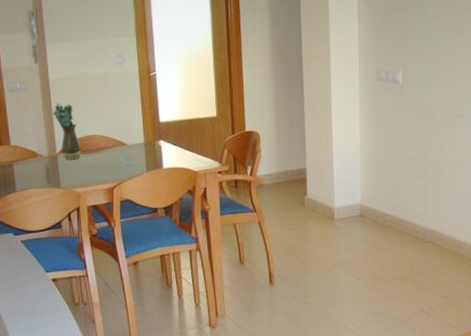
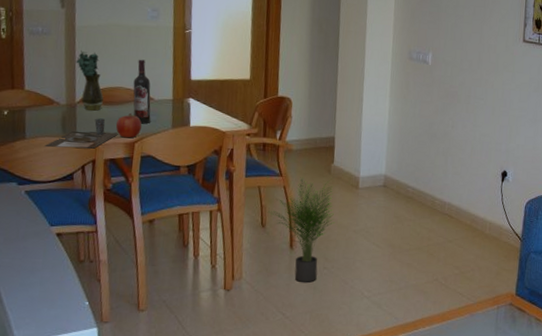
place setting: none [33,167,98,199] -> present [44,118,118,149]
fruit: none [94,160,118,184] -> present [115,113,142,138]
wine bottle: none [107,106,126,170] -> present [133,59,151,124]
potted plant: none [244,212,312,317] -> present [267,177,335,283]

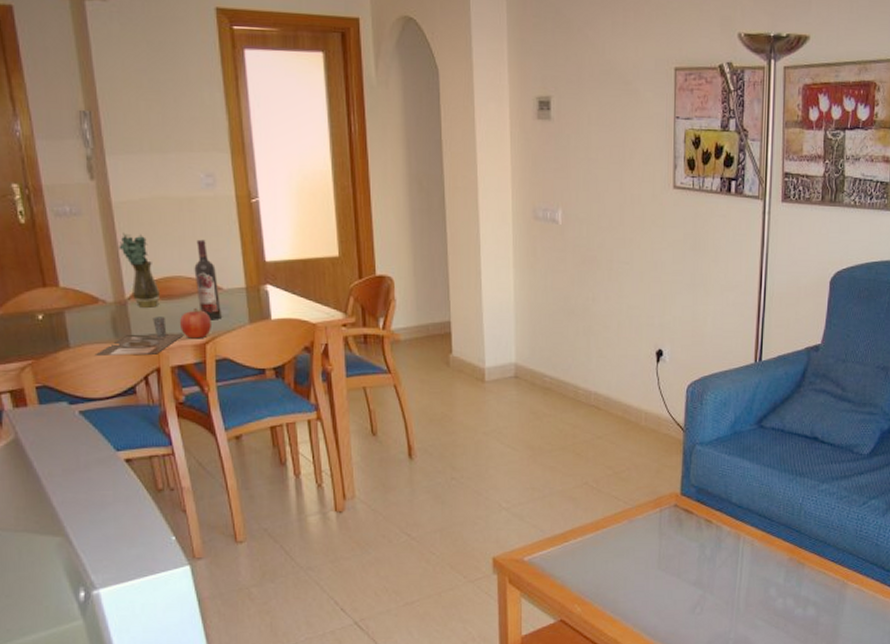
potted plant: present [267,177,335,283] -> none [377,373,459,497]

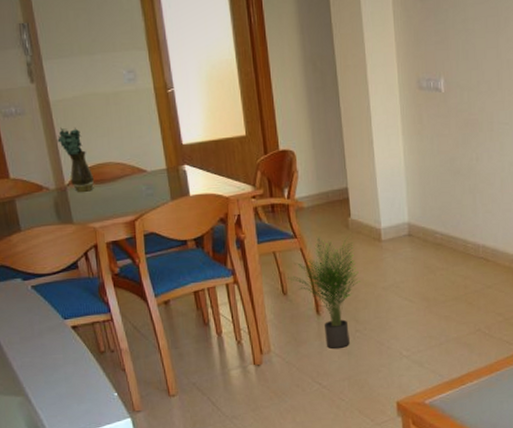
place setting: present [94,316,184,357] -> none [42,199,116,238]
fruit: present [179,308,211,339] -> none [111,190,139,217]
wine bottle: present [194,239,222,320] -> none [121,128,147,200]
potted plant: none [377,373,459,497] -> present [287,236,360,348]

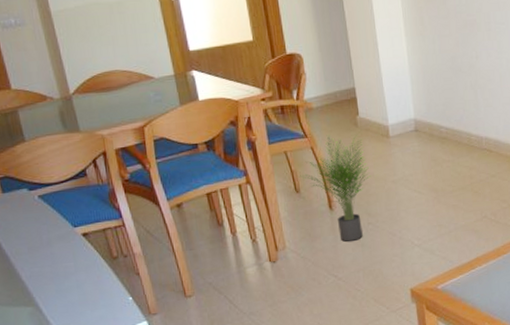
vase: present [57,127,95,193] -> none [60,37,101,102]

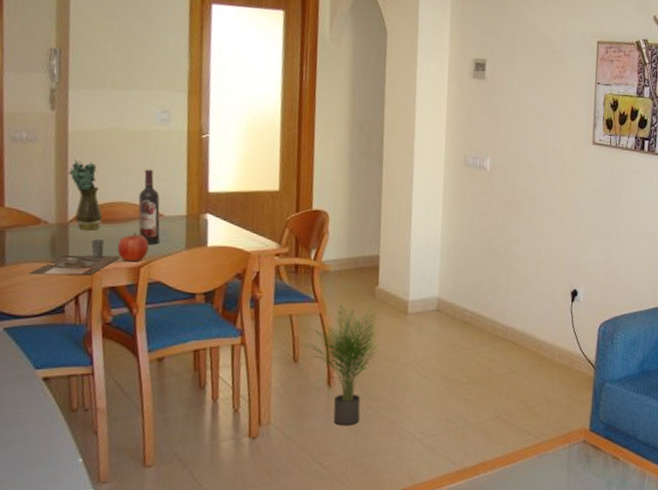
place setting: none [47,107,124,147] -> present [28,239,120,276]
vase: none [60,37,101,102] -> present [68,159,103,232]
fruit: none [119,97,148,124] -> present [116,233,149,262]
wine bottle: none [127,36,156,106] -> present [138,169,161,245]

